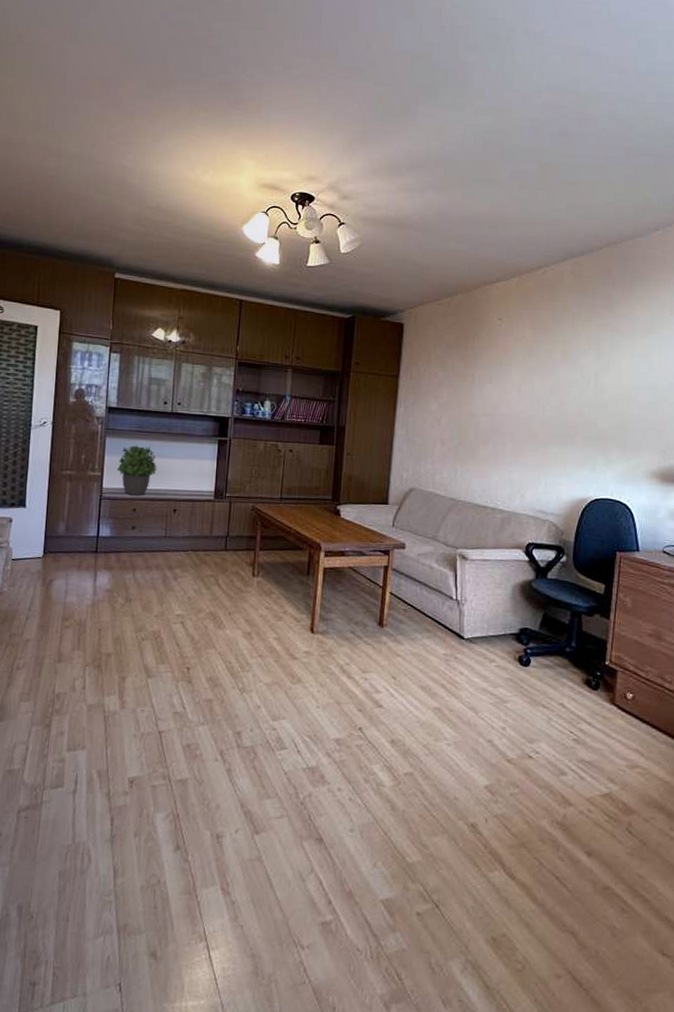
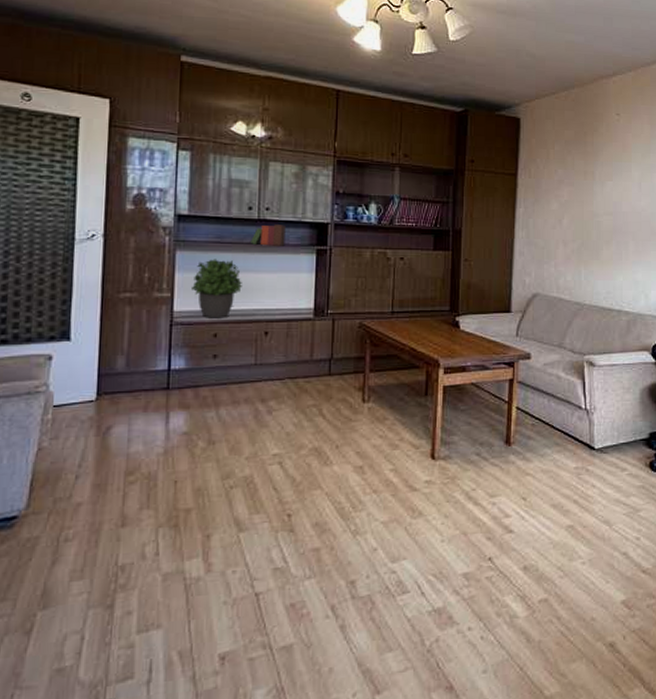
books: none [165,417,194,436] -> present [251,224,286,246]

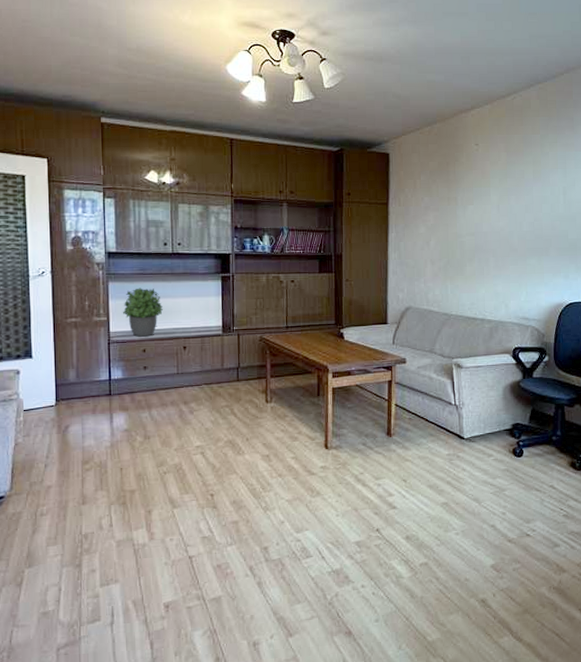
books: present [251,224,286,246] -> none [167,257,195,275]

